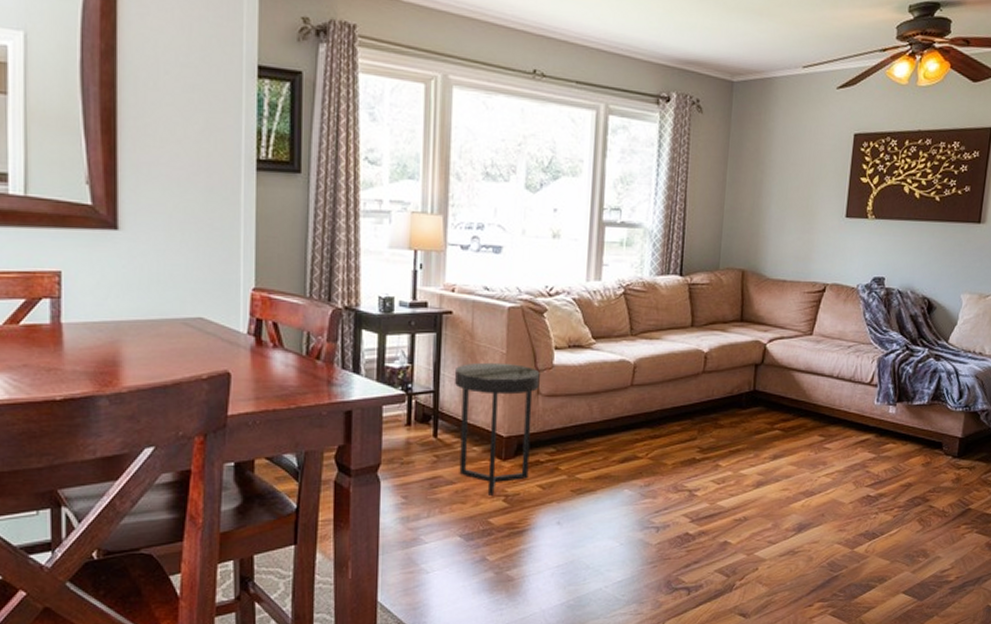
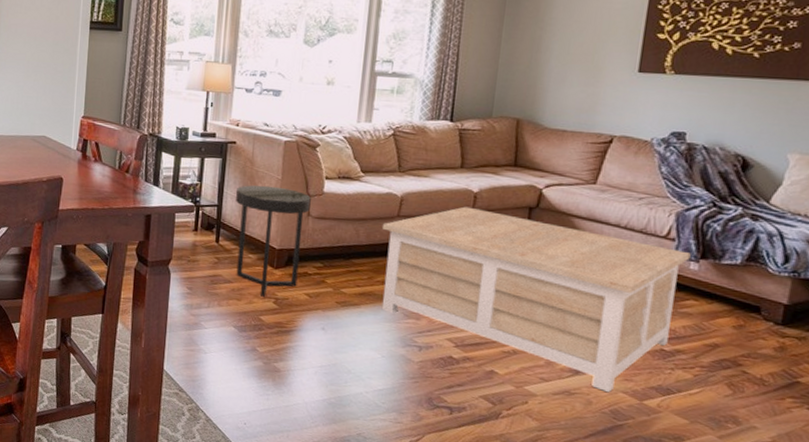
coffee table: none [615,369,890,546] -> present [381,206,691,393]

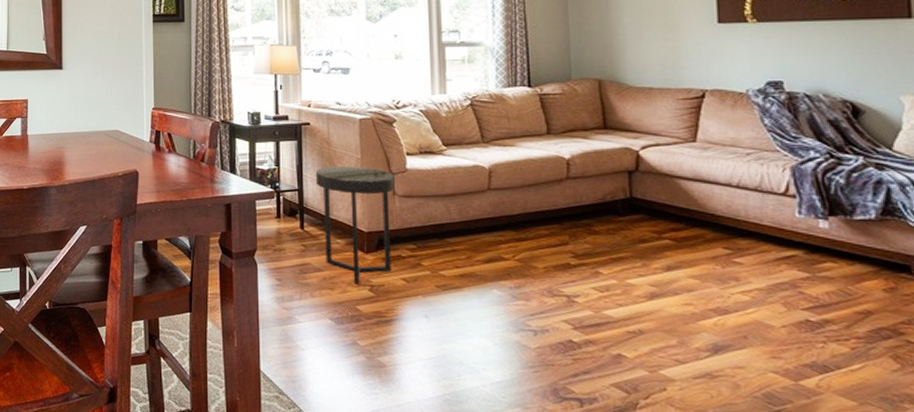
coffee table: present [381,206,691,393] -> none [473,175,817,374]

